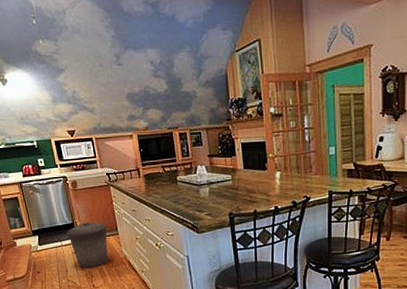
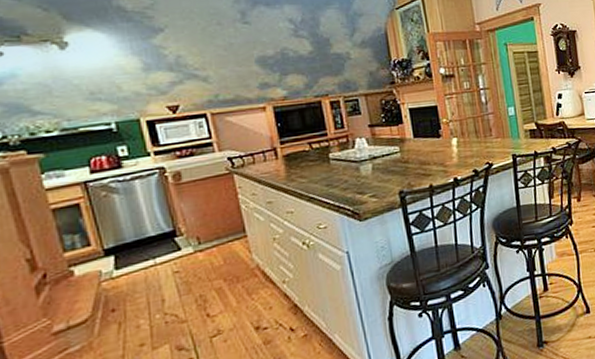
trash can: present [66,222,108,268] -> none [163,224,232,292]

